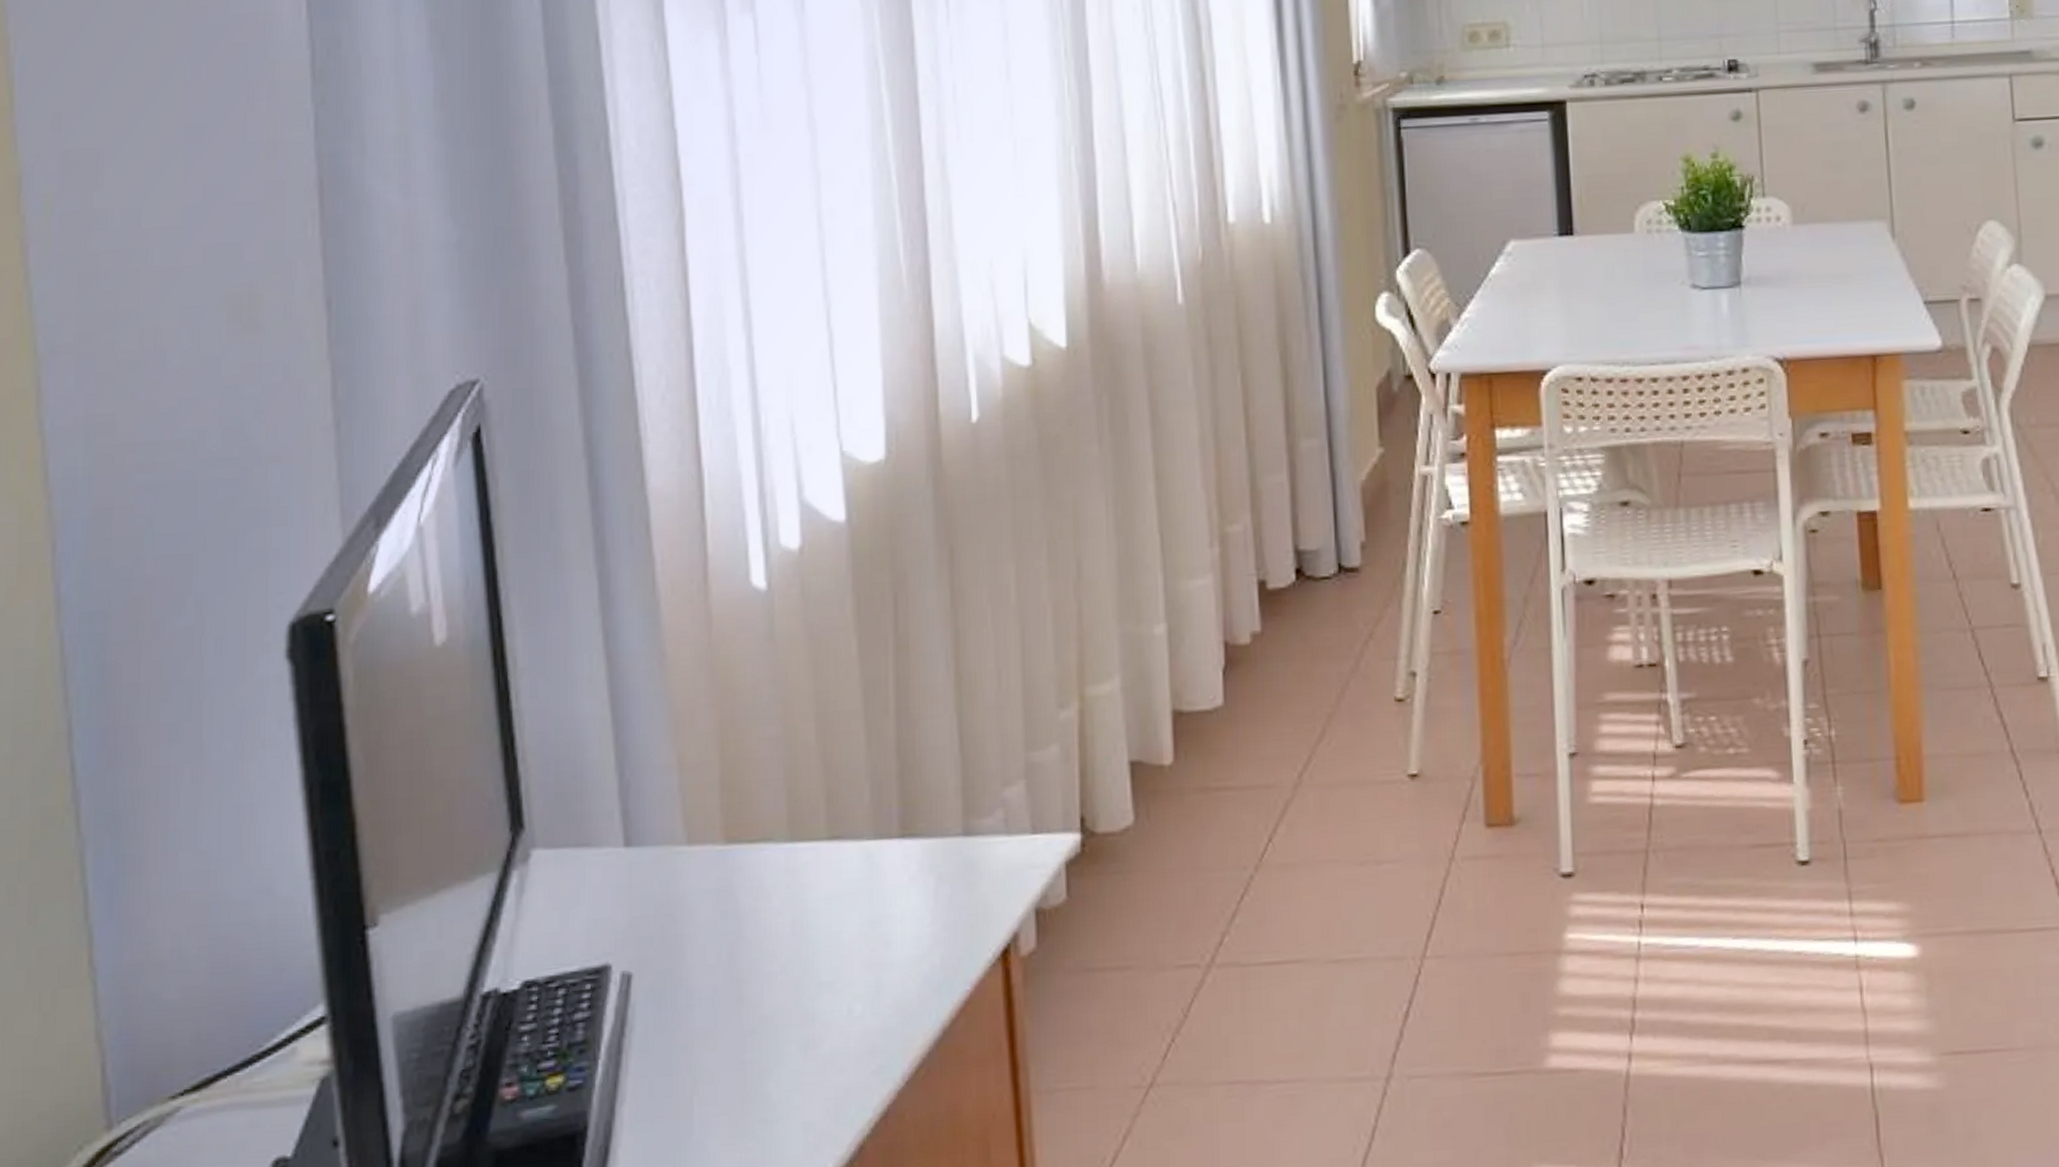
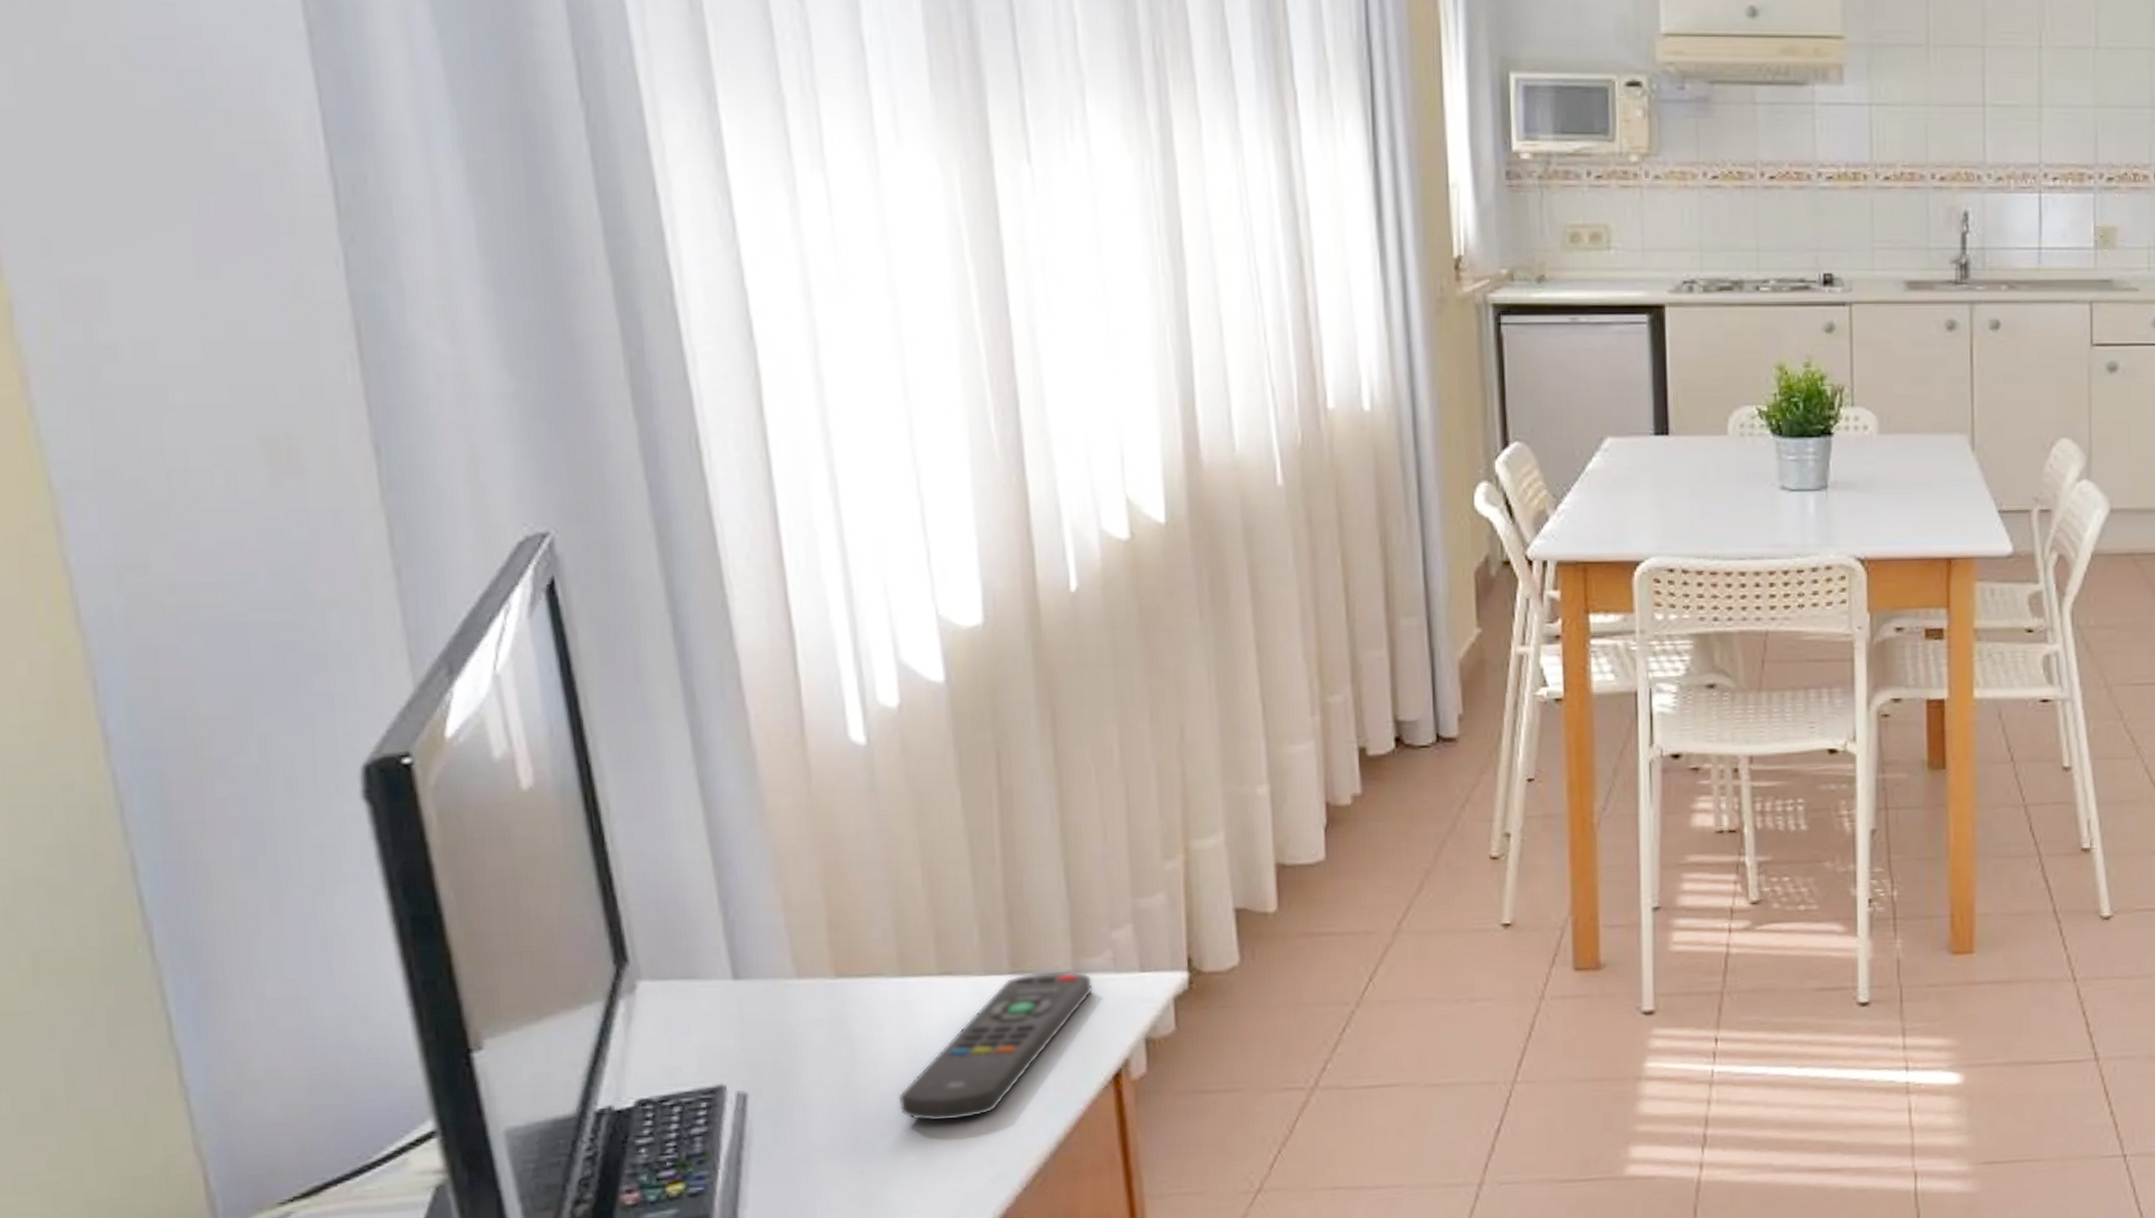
remote control: none [782,832,984,1006] -> present [898,970,1094,1122]

